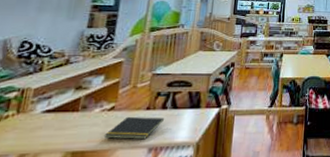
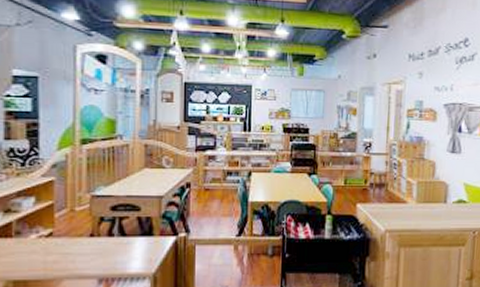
notepad: present [104,116,165,140] -> none [45,244,113,270]

